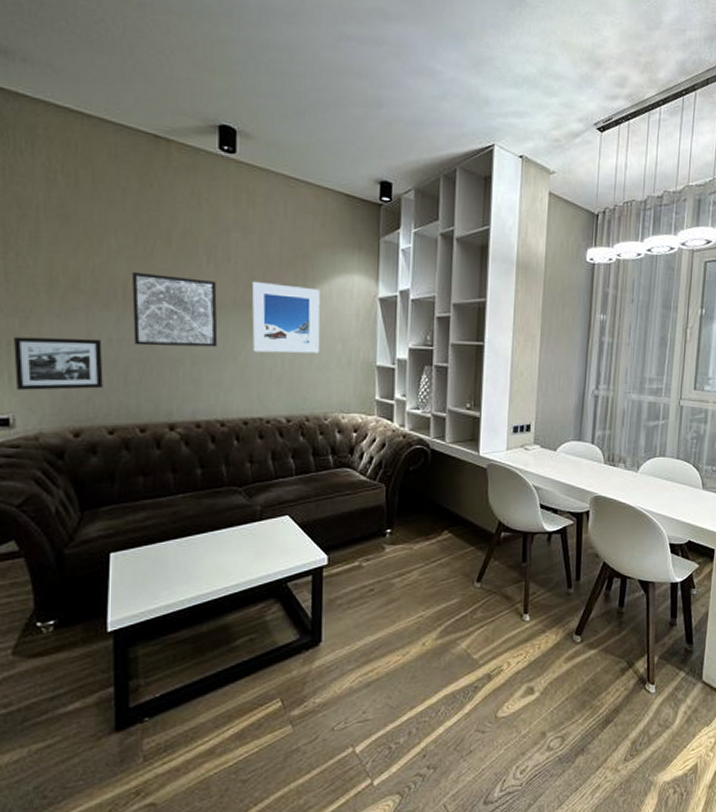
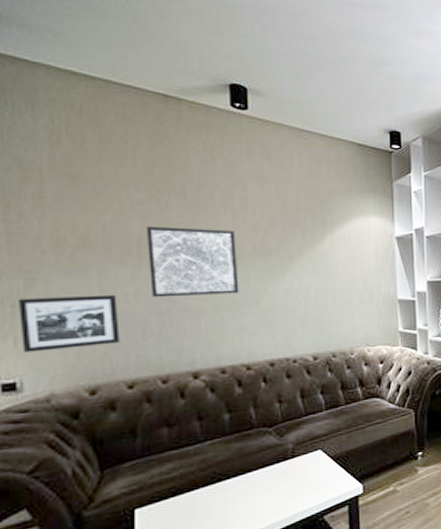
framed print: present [251,281,320,354] -> none [270,228,342,296]

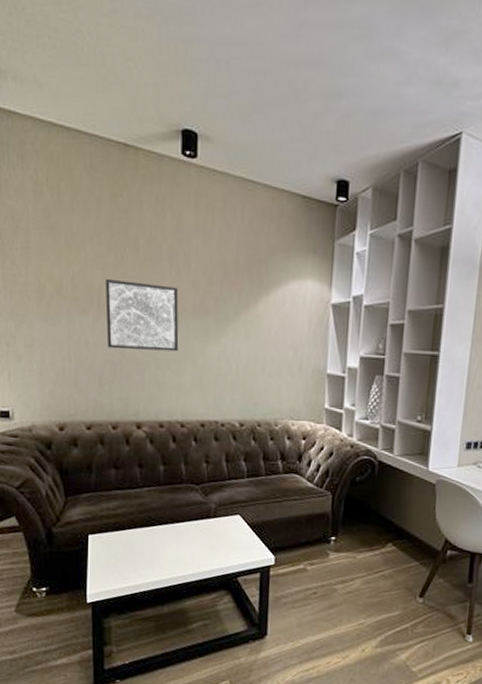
picture frame: present [19,294,120,352] -> none [12,338,82,388]

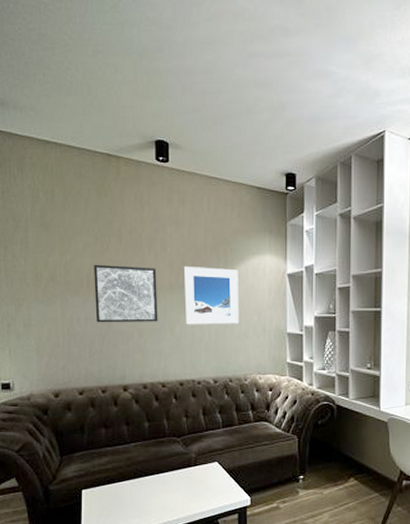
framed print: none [209,287,274,360] -> present [183,266,239,325]

